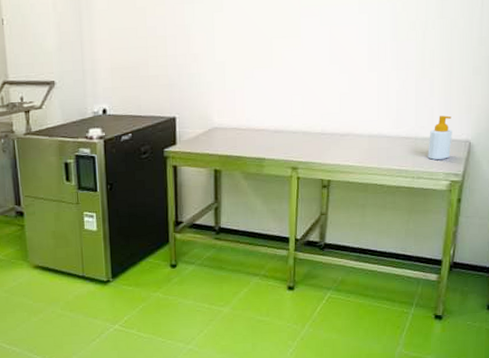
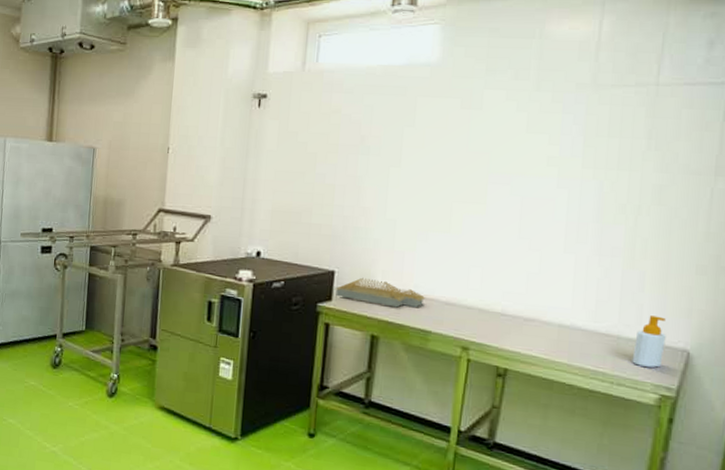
architectural model: none [177,119,258,142] -> present [333,277,426,308]

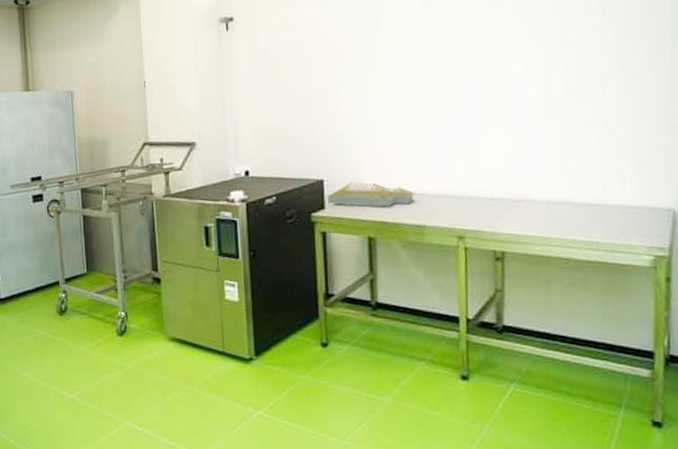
soap bottle: present [632,316,666,368] -> none [621,180,651,230]

